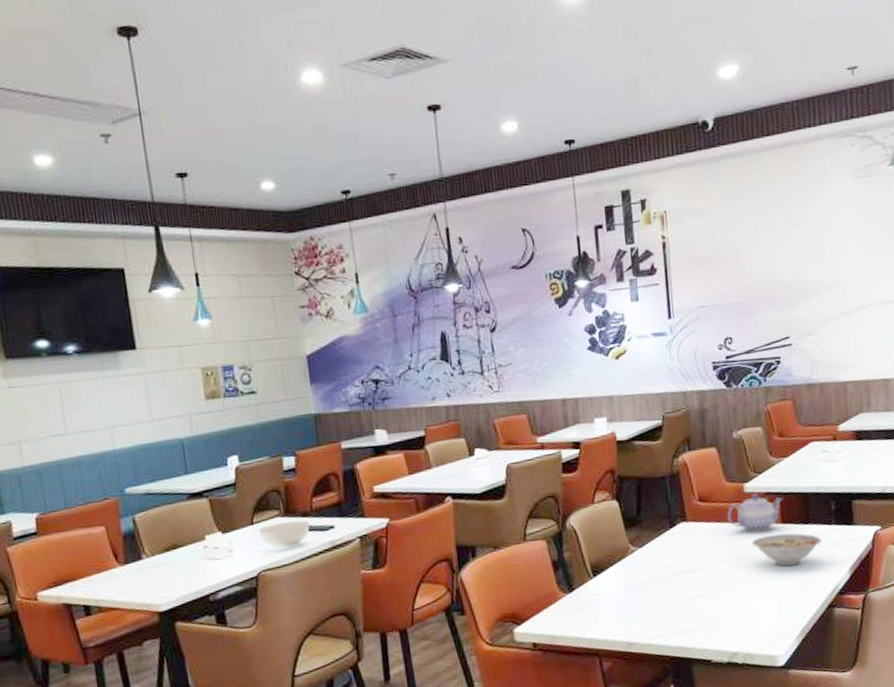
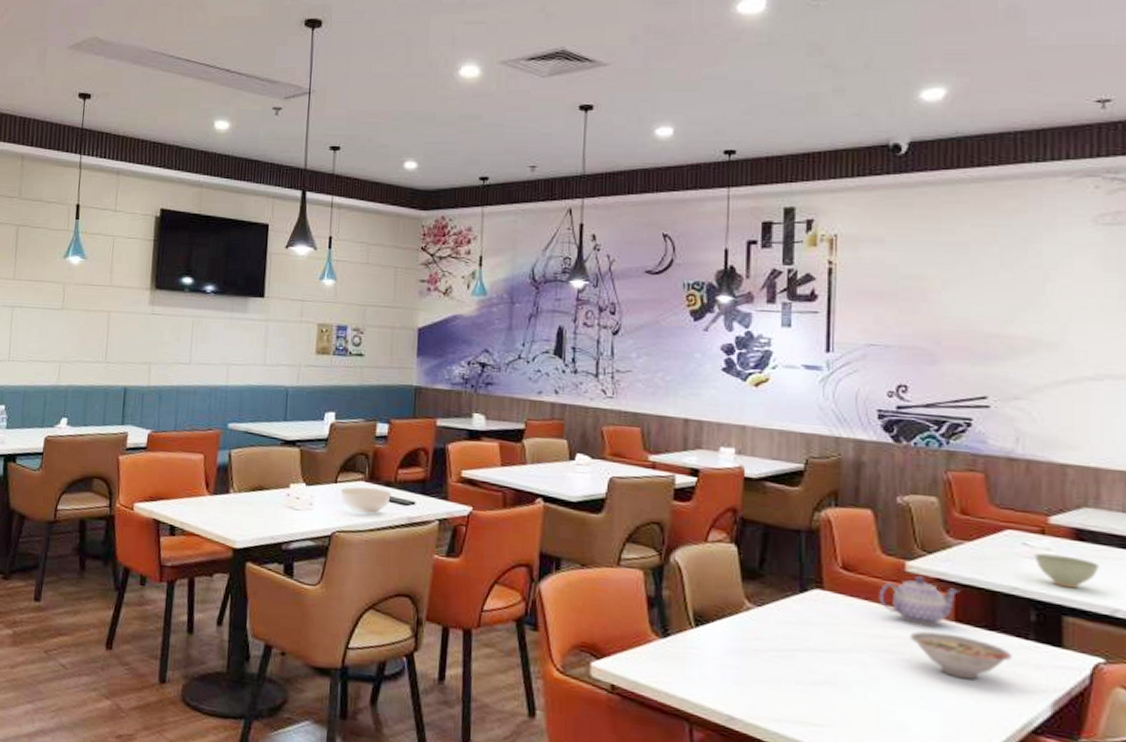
bowl: none [830,453,873,479] -> present [1034,553,1099,589]

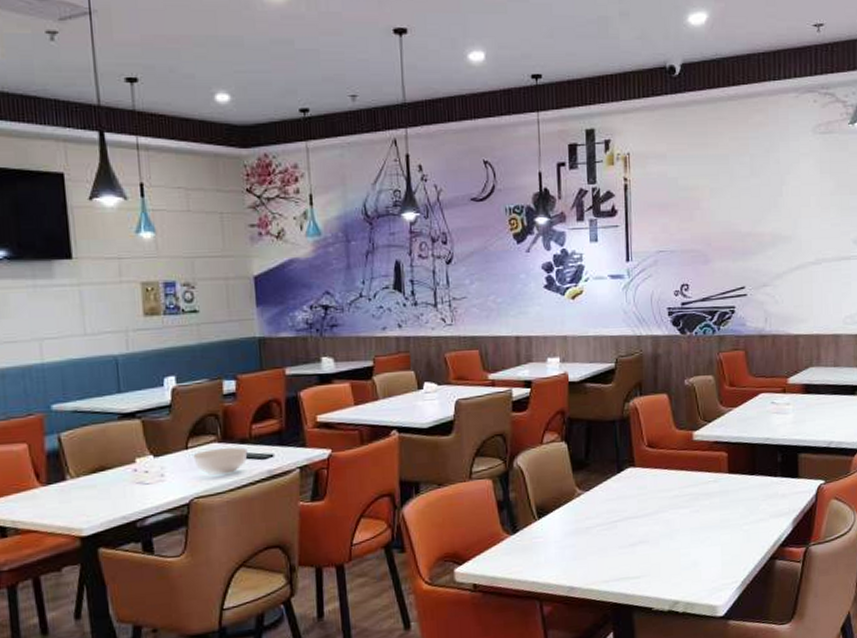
teapot: present [878,576,961,627] -> none [675,442,731,482]
soup bowl: present [909,631,1013,680] -> none [697,483,767,517]
bowl: present [1034,553,1099,589] -> none [779,407,820,432]

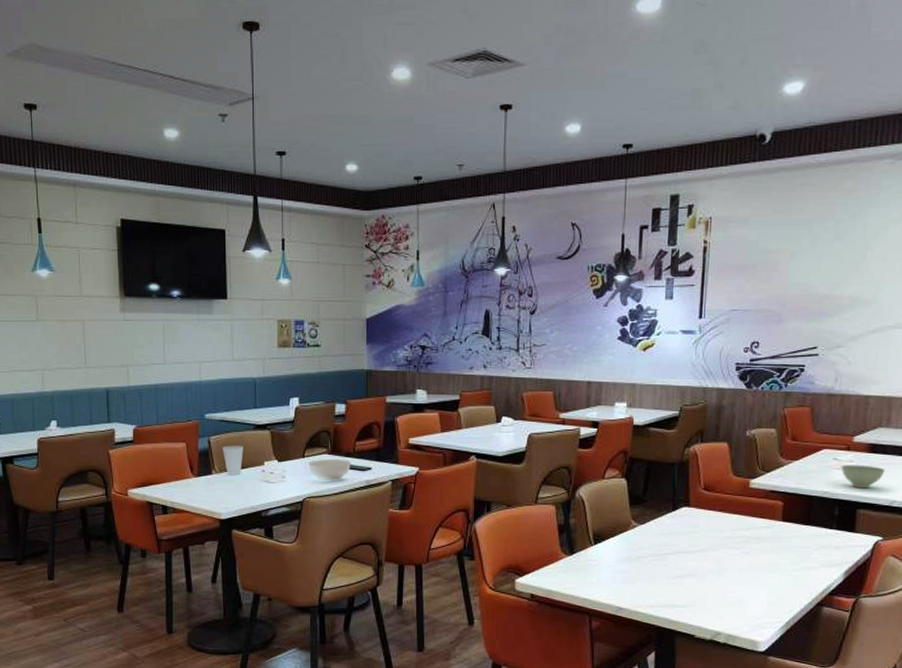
cup: none [77,440,107,480] -> present [222,445,243,476]
bowl: none [779,407,820,432] -> present [841,464,885,489]

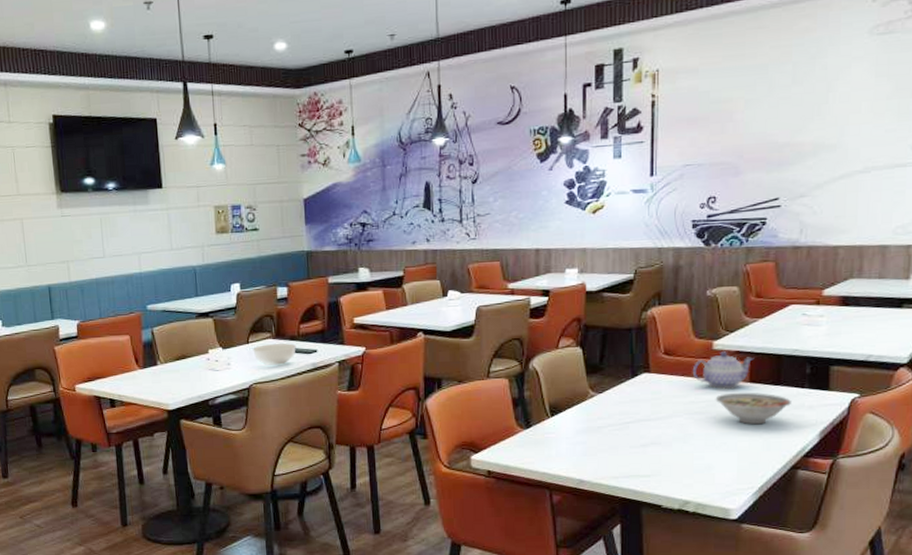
cup: present [222,445,243,476] -> none [165,335,188,366]
teapot: none [729,490,788,527] -> present [692,351,755,390]
soup bowl: none [749,530,821,562] -> present [715,392,793,425]
bowl: present [841,464,885,489] -> none [810,319,859,344]

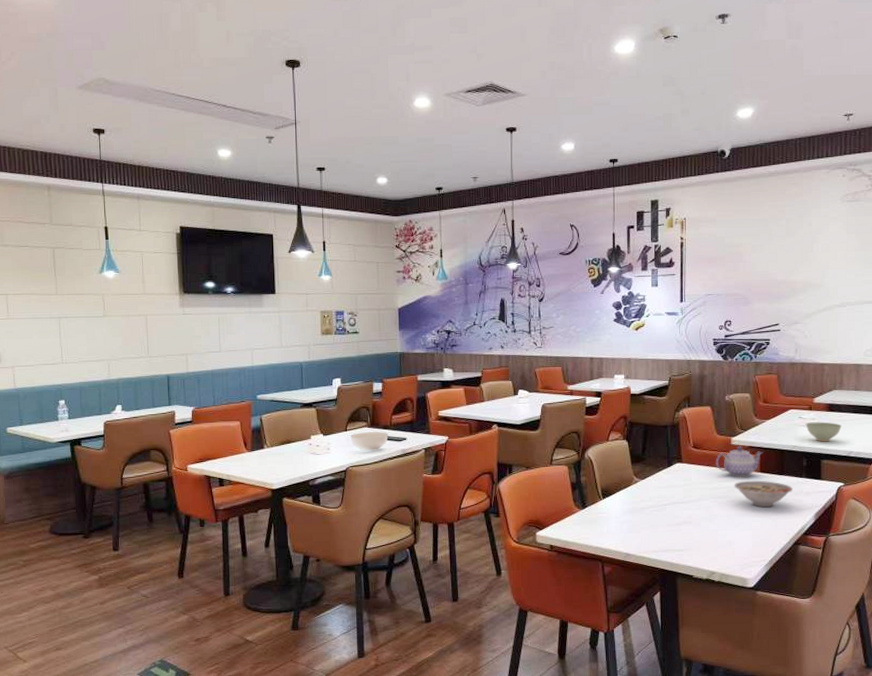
bowl: none [810,319,859,344] -> present [805,422,842,442]

